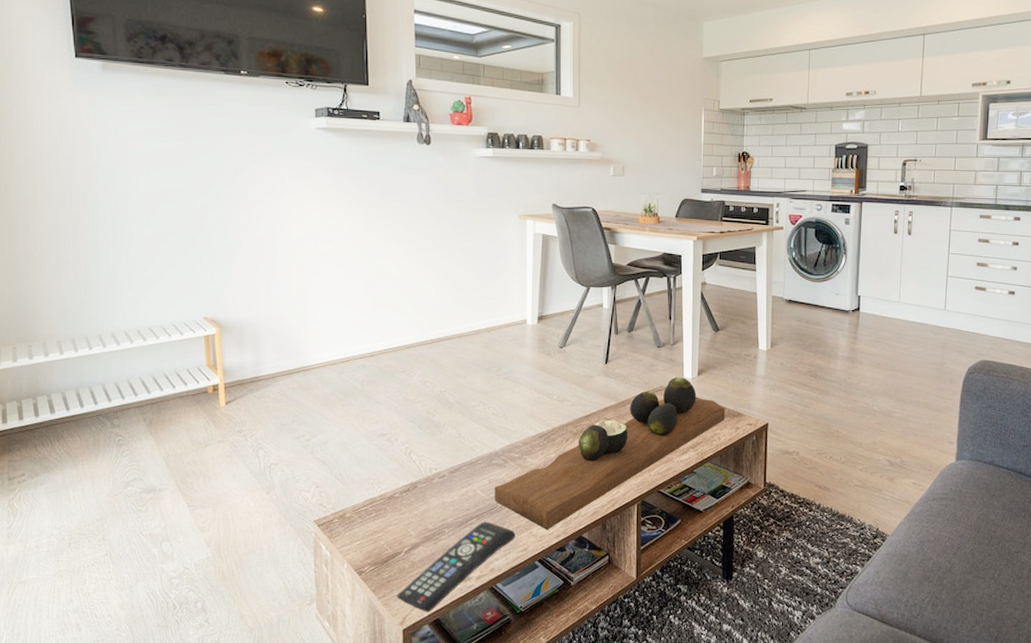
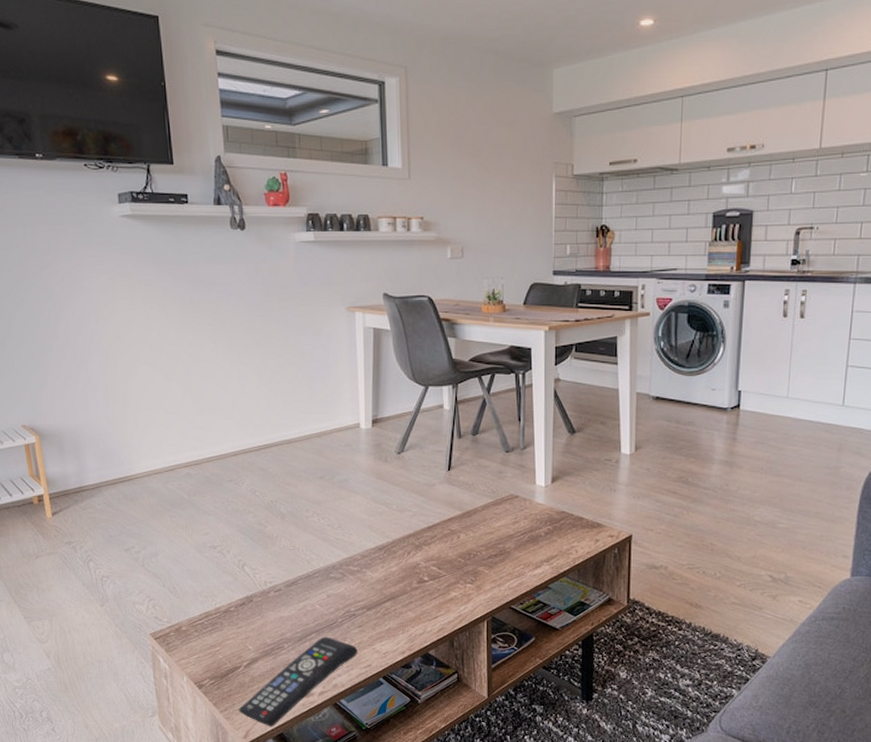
decorative tray: present [494,376,725,529] -> none [333,484,582,646]

